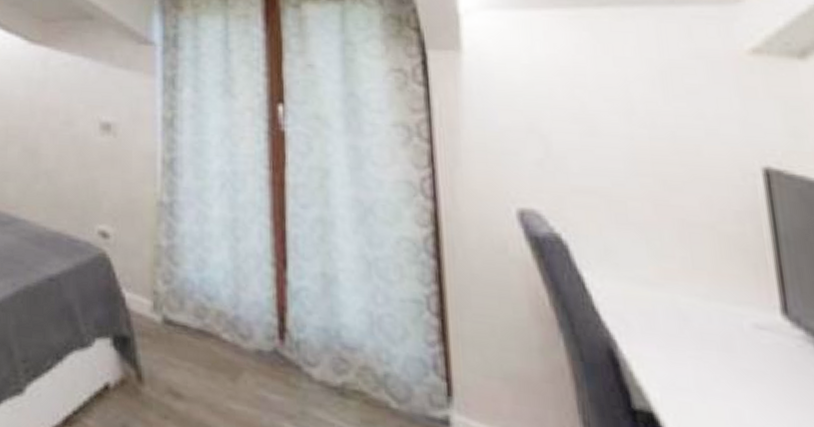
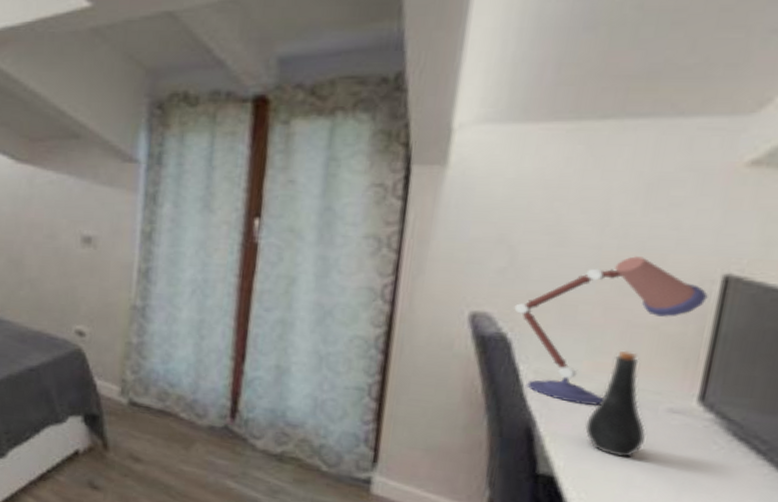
desk lamp: none [561,147,755,321] -> present [514,256,708,406]
bottle: none [670,253,740,388] -> present [584,350,646,459]

